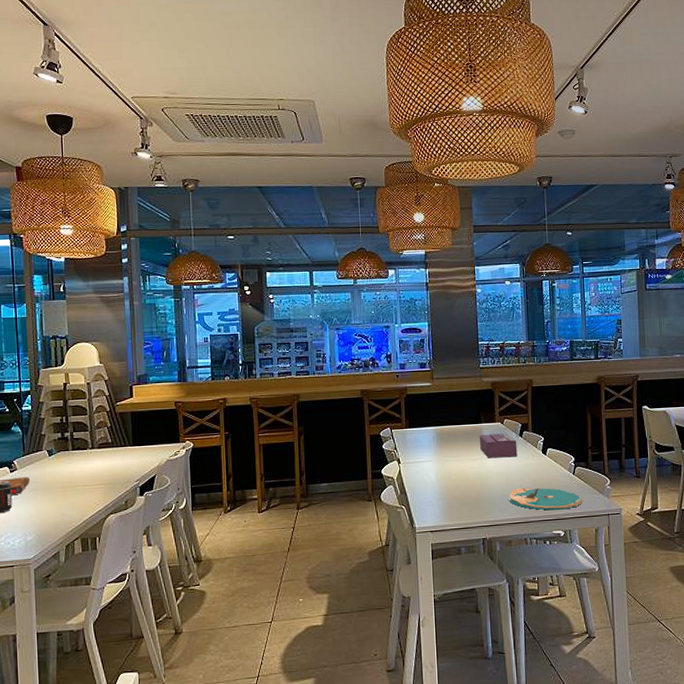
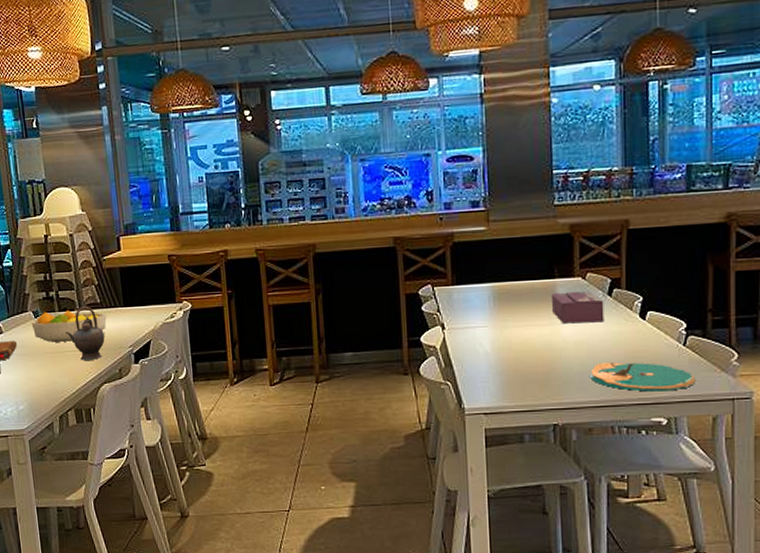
fruit bowl: none [45,449,116,478] -> present [31,310,107,342]
teapot: none [77,446,114,494] -> present [65,307,105,360]

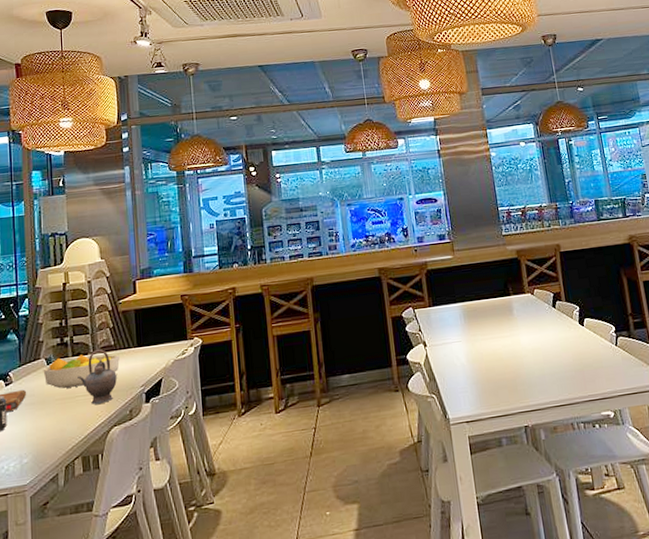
tissue box: present [551,291,604,324] -> none [509,304,553,334]
plate: present [590,362,695,392] -> none [548,363,630,389]

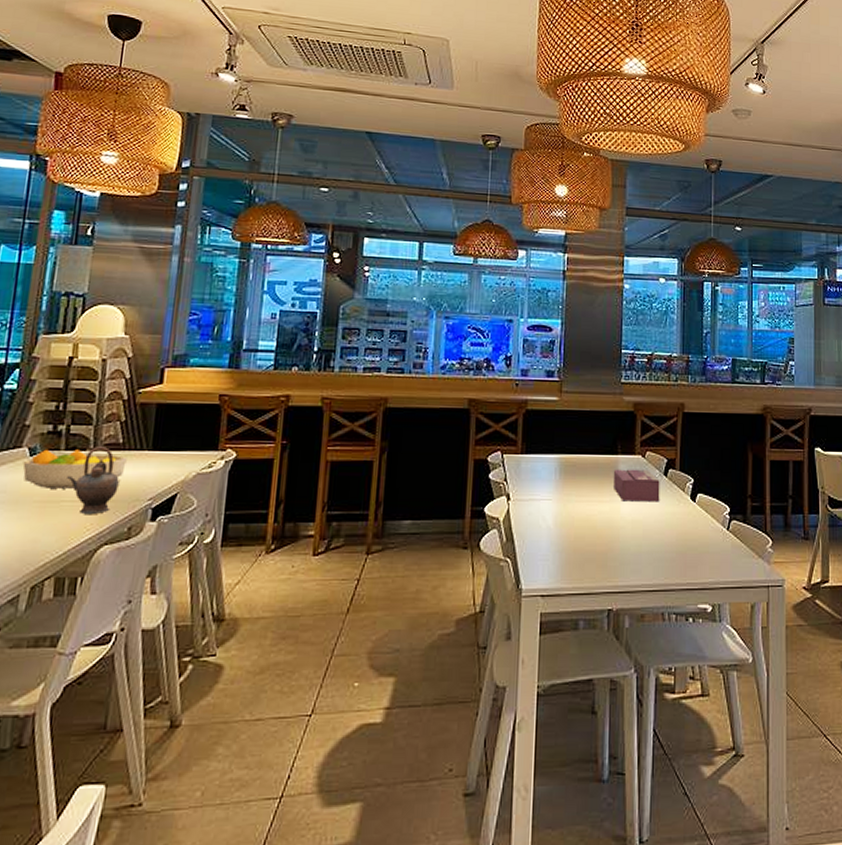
tissue box: none [509,304,553,334] -> present [613,469,660,502]

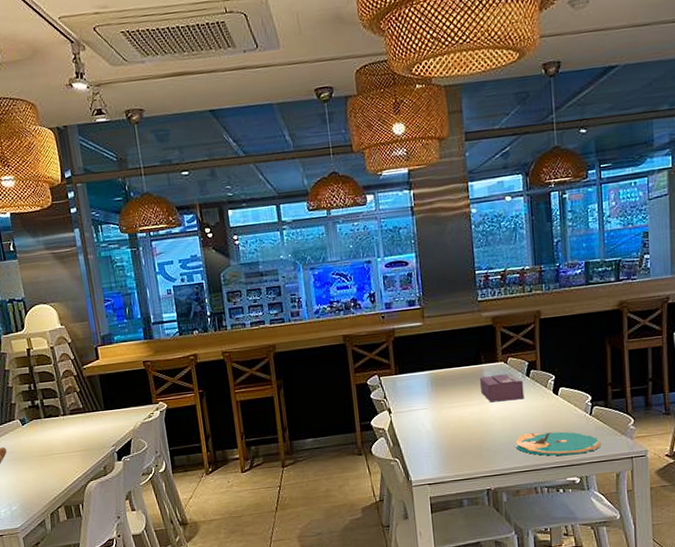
fruit bowl: present [23,449,127,489] -> none [19,416,90,447]
teapot: present [67,447,119,514] -> none [51,412,89,461]
plate: none [645,544,736,576] -> present [515,431,601,456]

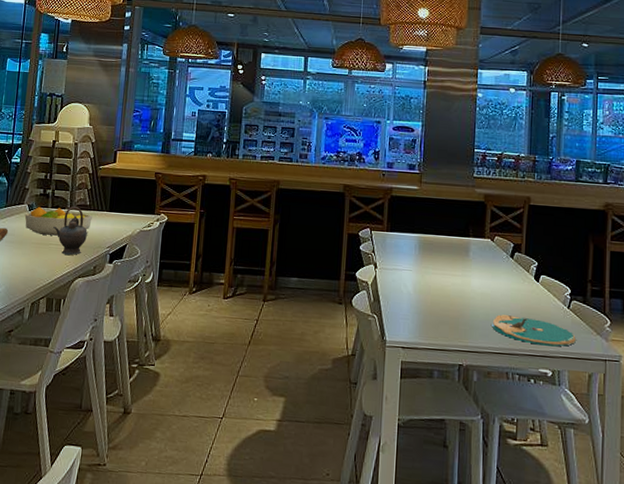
fruit bowl: none [19,416,90,447] -> present [25,206,92,236]
teapot: none [51,412,89,461] -> present [53,206,88,255]
tissue box: present [479,373,525,403] -> none [465,249,507,280]

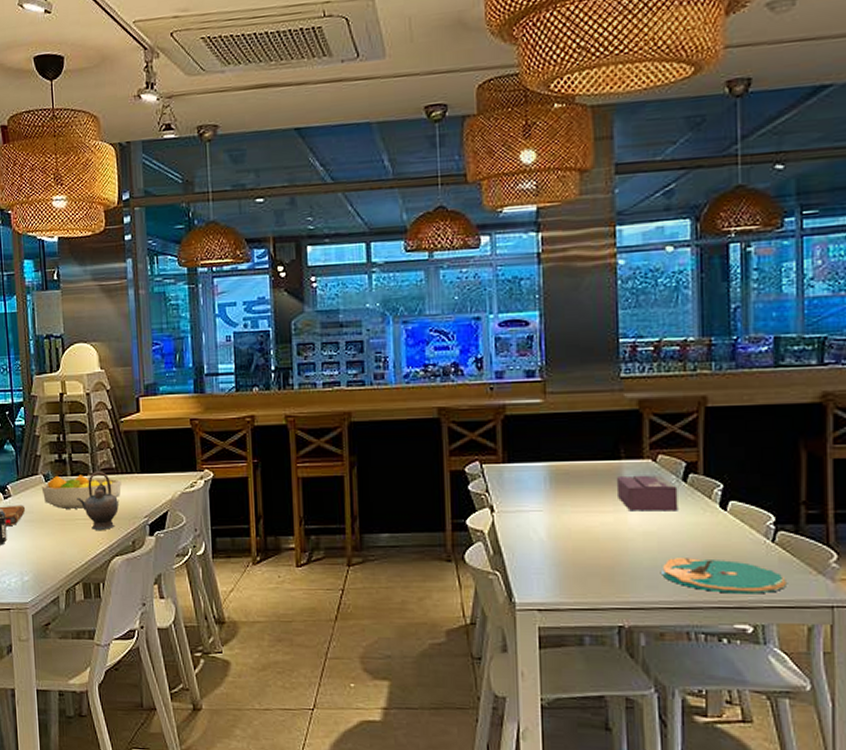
tissue box: none [465,249,507,280] -> present [616,475,678,511]

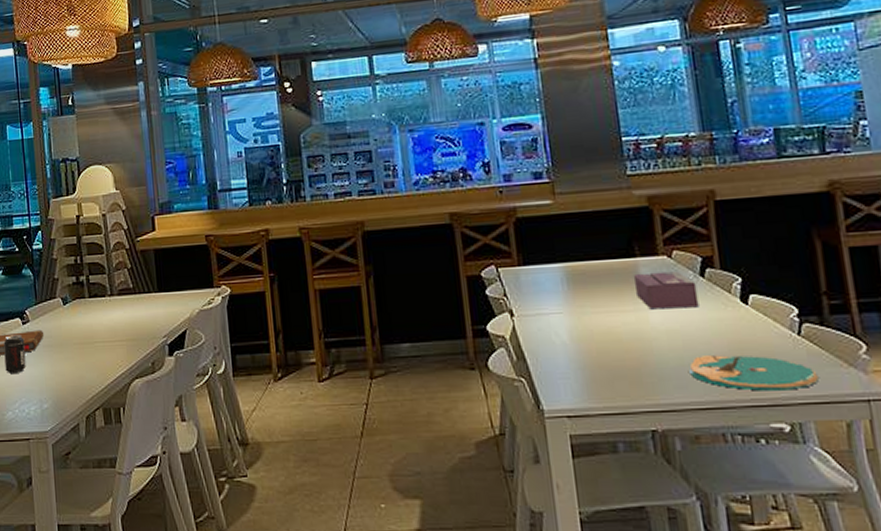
fruit bowl: present [41,475,122,509] -> none [59,296,139,332]
teapot: present [77,472,119,530] -> none [95,292,137,352]

